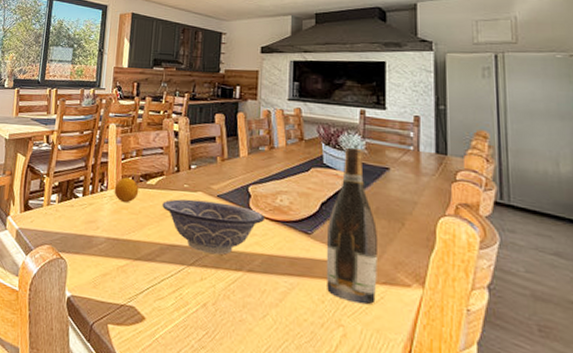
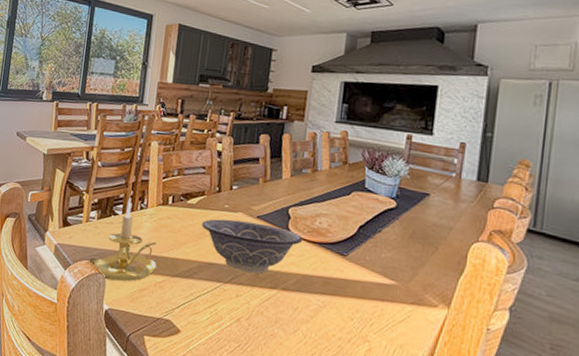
candle holder: none [49,180,118,267] -> present [87,198,157,282]
fruit: present [114,177,139,203] -> none [154,196,180,222]
wine bottle: present [326,147,379,305] -> none [357,172,411,323]

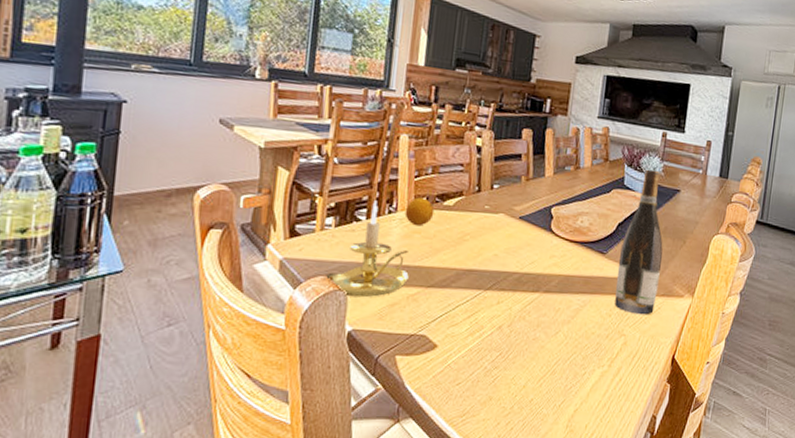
fruit: none [154,196,180,222] -> present [405,197,435,226]
decorative bowl: present [202,219,303,274] -> none [460,221,565,277]
wine bottle: none [357,172,411,323] -> present [614,169,663,315]

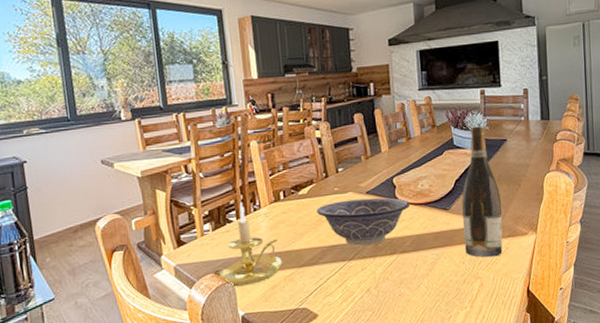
fruit: present [405,197,435,226] -> none [267,192,292,217]
decorative bowl: none [460,221,565,277] -> present [317,197,411,246]

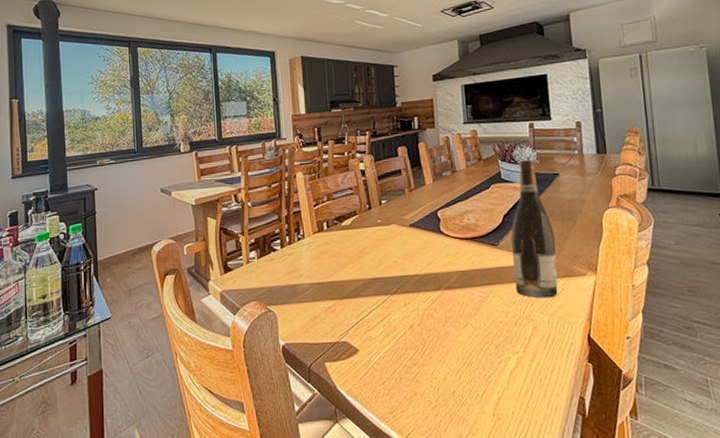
candle holder: present [212,202,282,288] -> none [256,231,324,316]
decorative bowl: present [317,197,411,246] -> none [359,230,456,280]

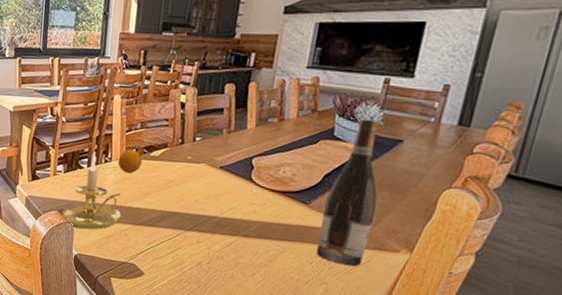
candle holder: none [256,231,324,316] -> present [56,152,121,230]
fruit: none [311,222,335,248] -> present [118,149,143,174]

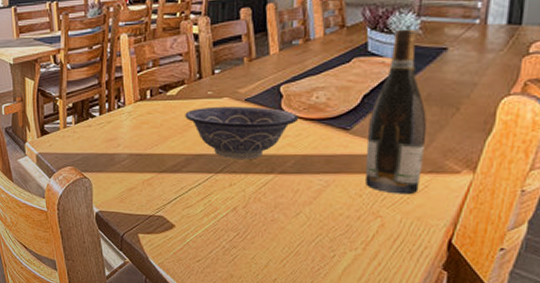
candle holder: present [56,152,121,230] -> none [71,98,142,184]
fruit: present [118,149,143,174] -> none [132,91,159,117]
decorative bowl: none [164,170,266,222] -> present [185,106,299,159]

